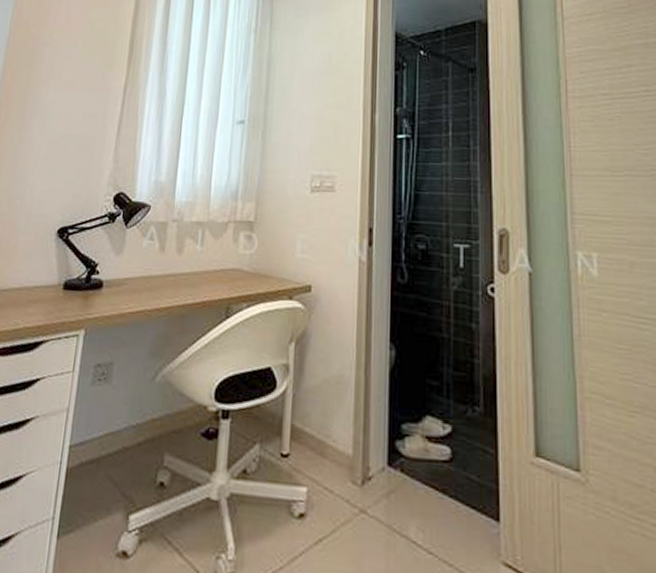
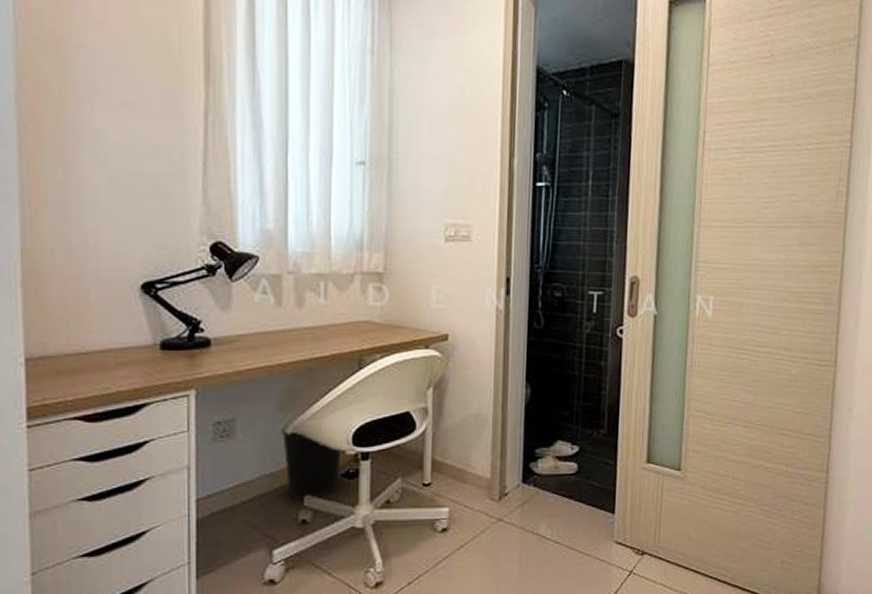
wastebasket: none [150,374,203,460] -> present [281,427,341,500]

